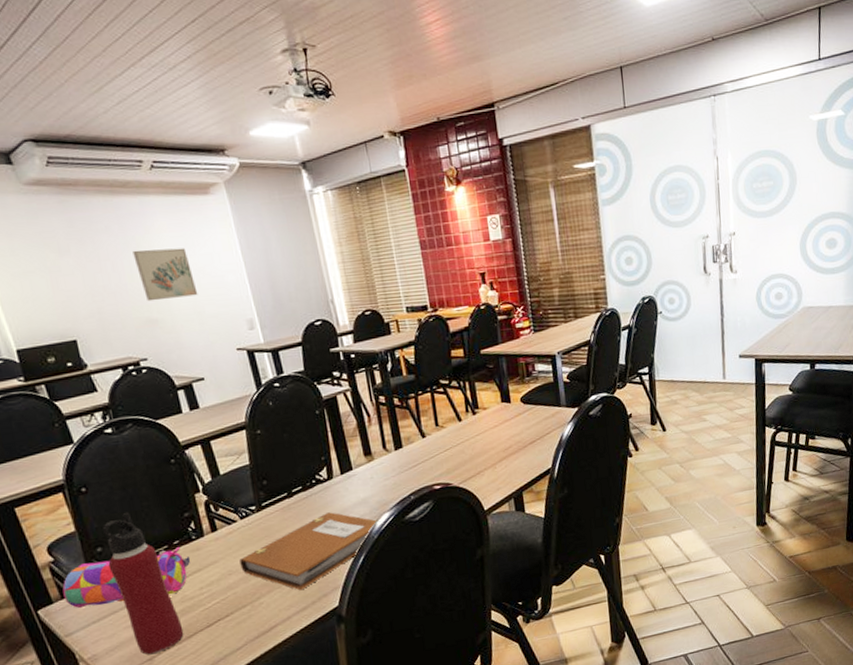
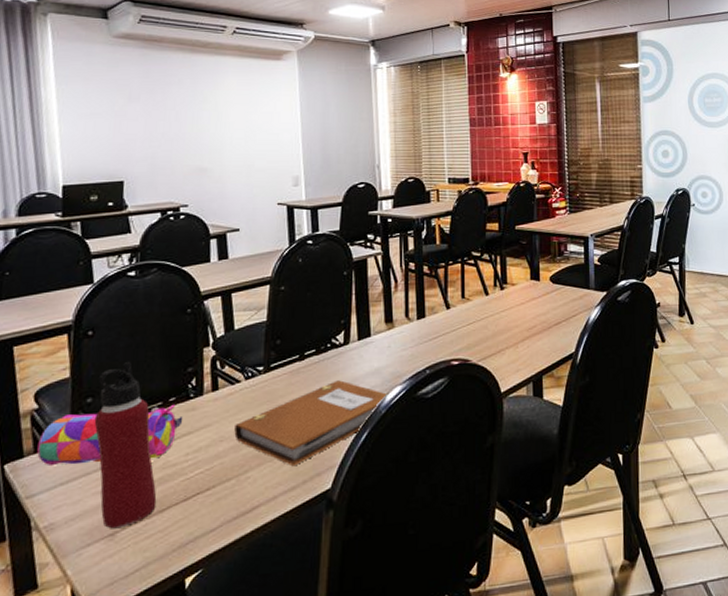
wall art: present [133,248,198,302] -> none [198,103,252,151]

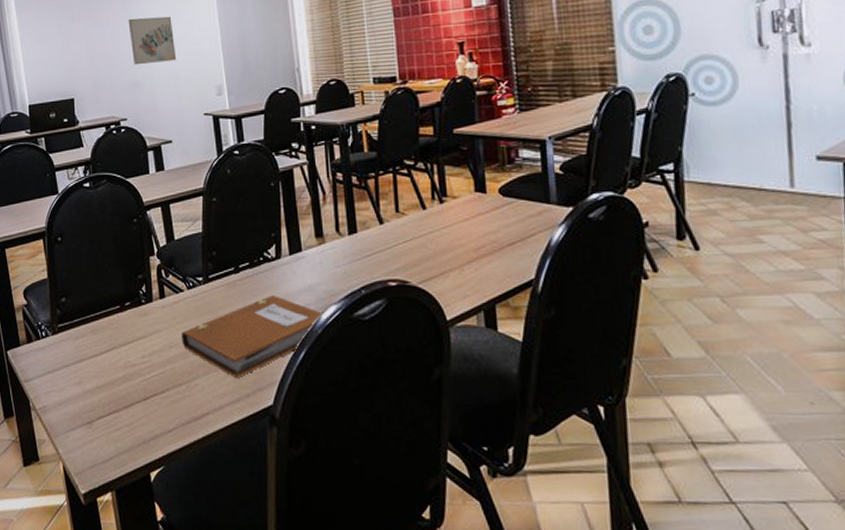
pencil case: present [37,404,183,465] -> none [29,308,138,358]
water bottle: present [94,361,157,529] -> none [68,266,122,418]
wall art: none [198,103,252,151] -> present [128,16,177,65]

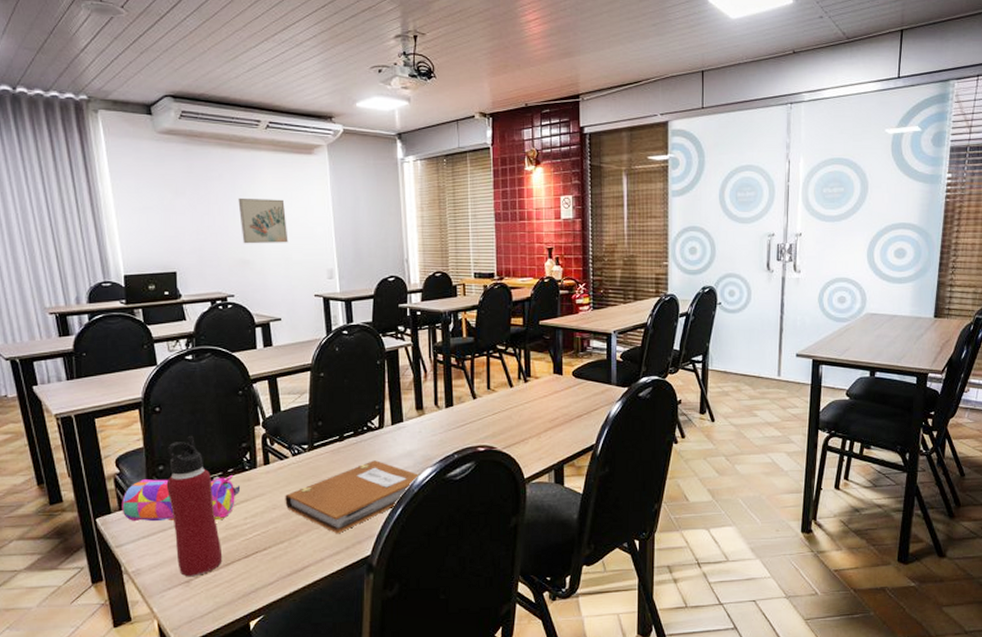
pencil case: none [29,308,138,358] -> present [122,474,241,522]
water bottle: none [68,266,122,418] -> present [166,435,223,577]

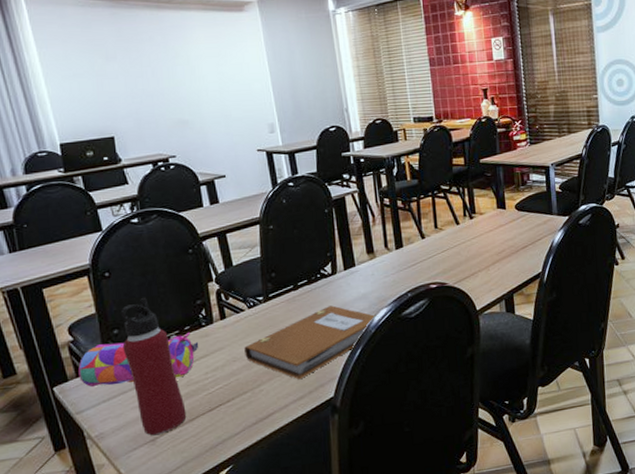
wall art: present [238,197,288,244] -> none [171,58,226,105]

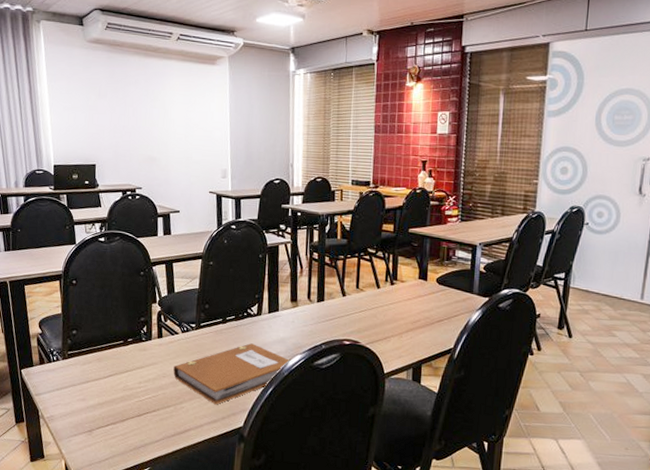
pencil case: present [78,331,199,387] -> none [42,340,138,382]
water bottle: present [120,297,187,436] -> none [77,306,120,428]

